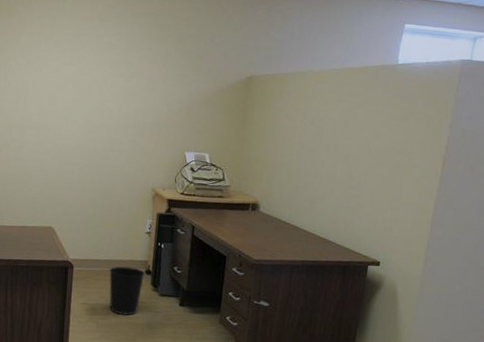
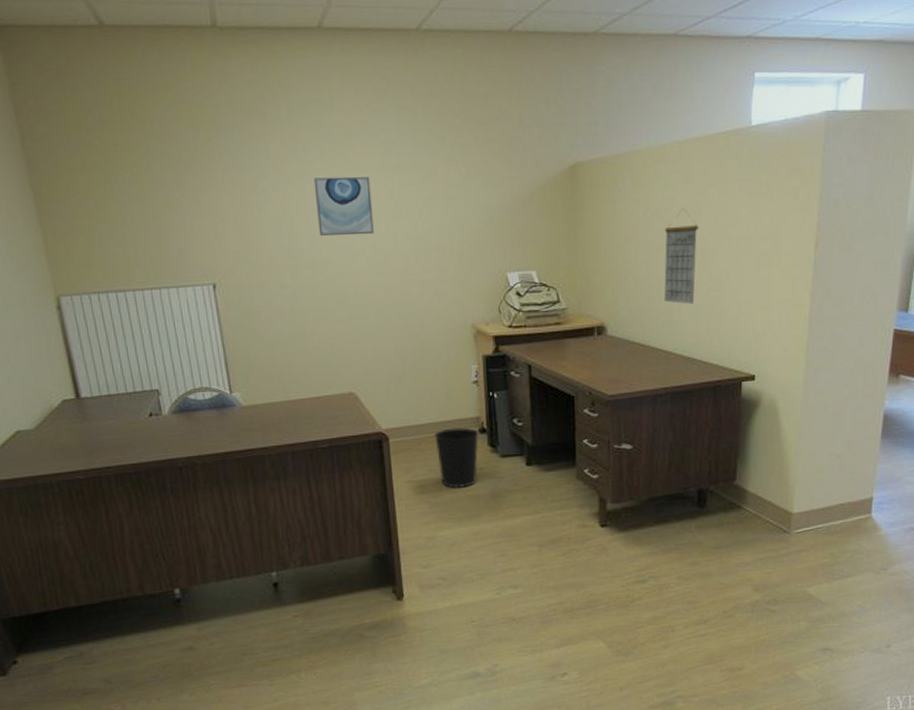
wall art: none [46,63,91,110] -> present [313,176,374,236]
calendar: none [309,121,346,197] -> present [663,209,699,304]

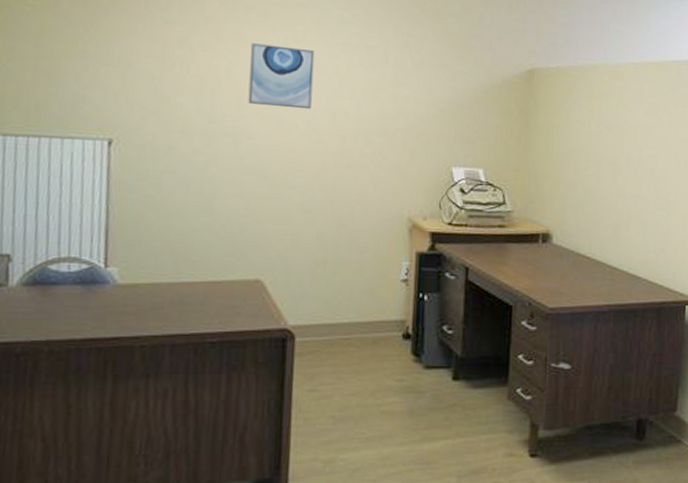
wastebasket: present [433,427,479,488] -> none [349,330,403,401]
calendar: present [663,209,699,304] -> none [612,127,650,221]

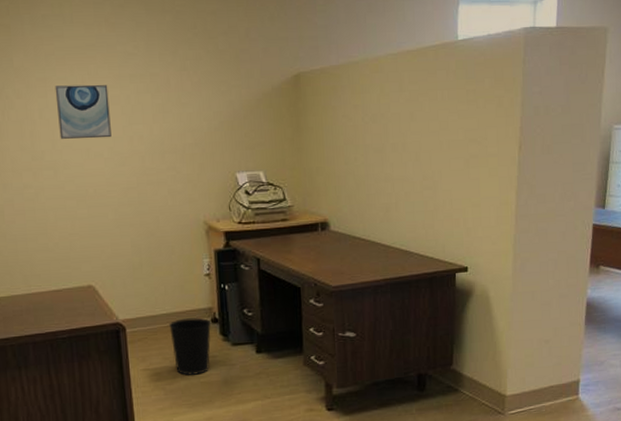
wastebasket: none [349,330,403,401] -> present [168,317,212,375]

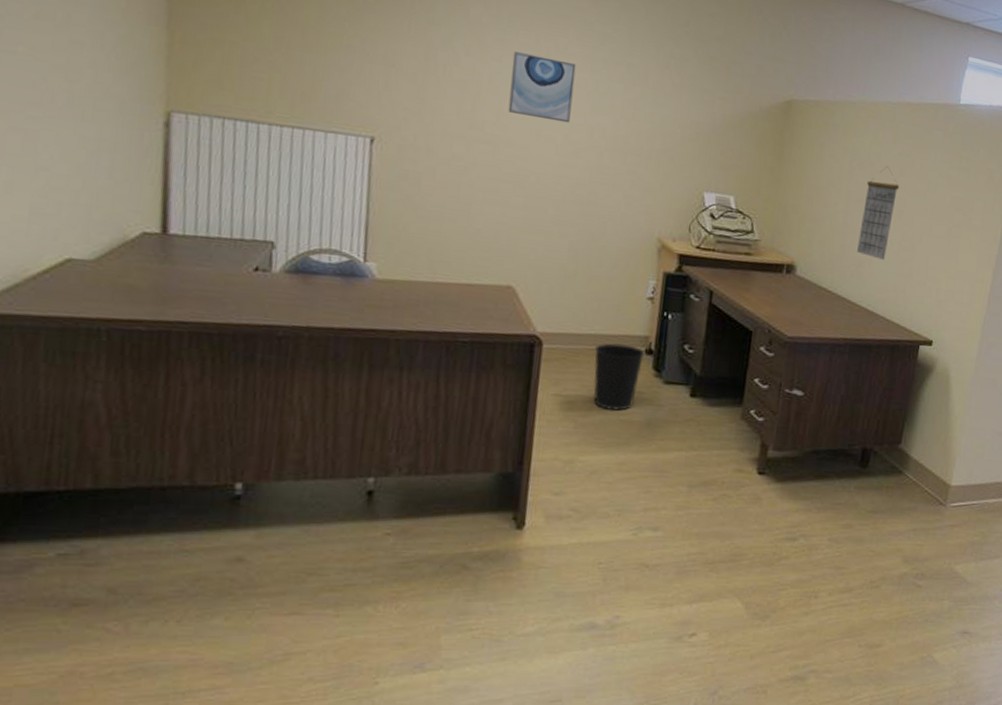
calendar: none [381,115,413,202] -> present [856,167,900,260]

